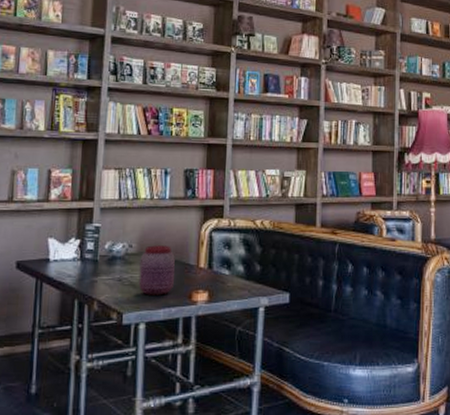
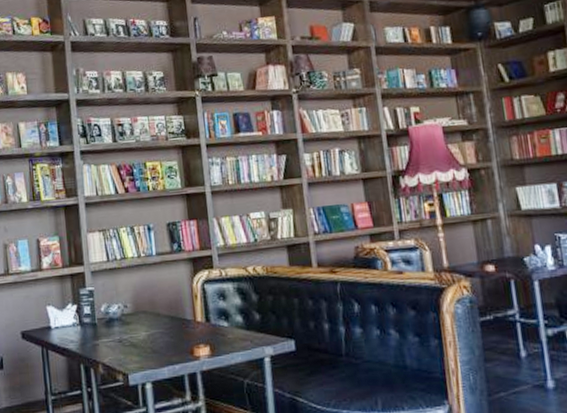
jar: present [138,245,176,296] -> none [136,302,175,355]

